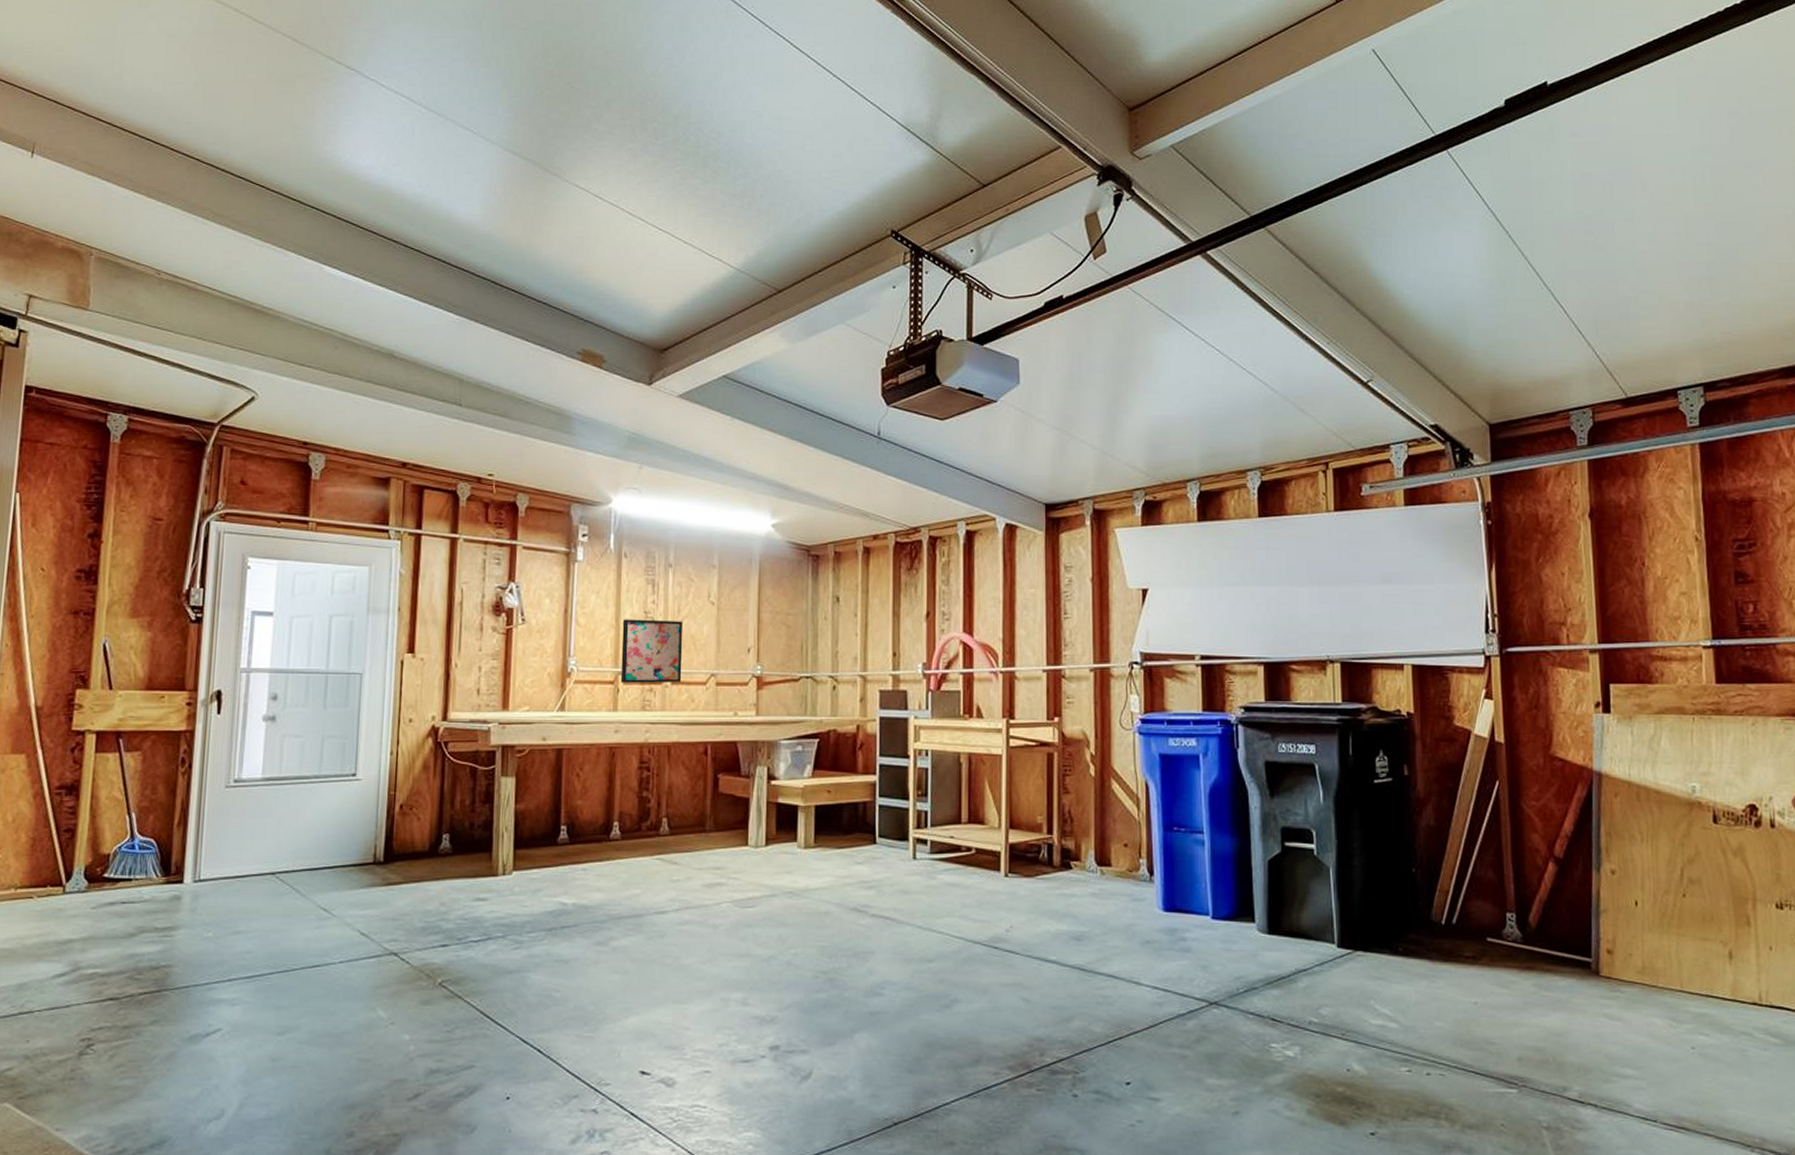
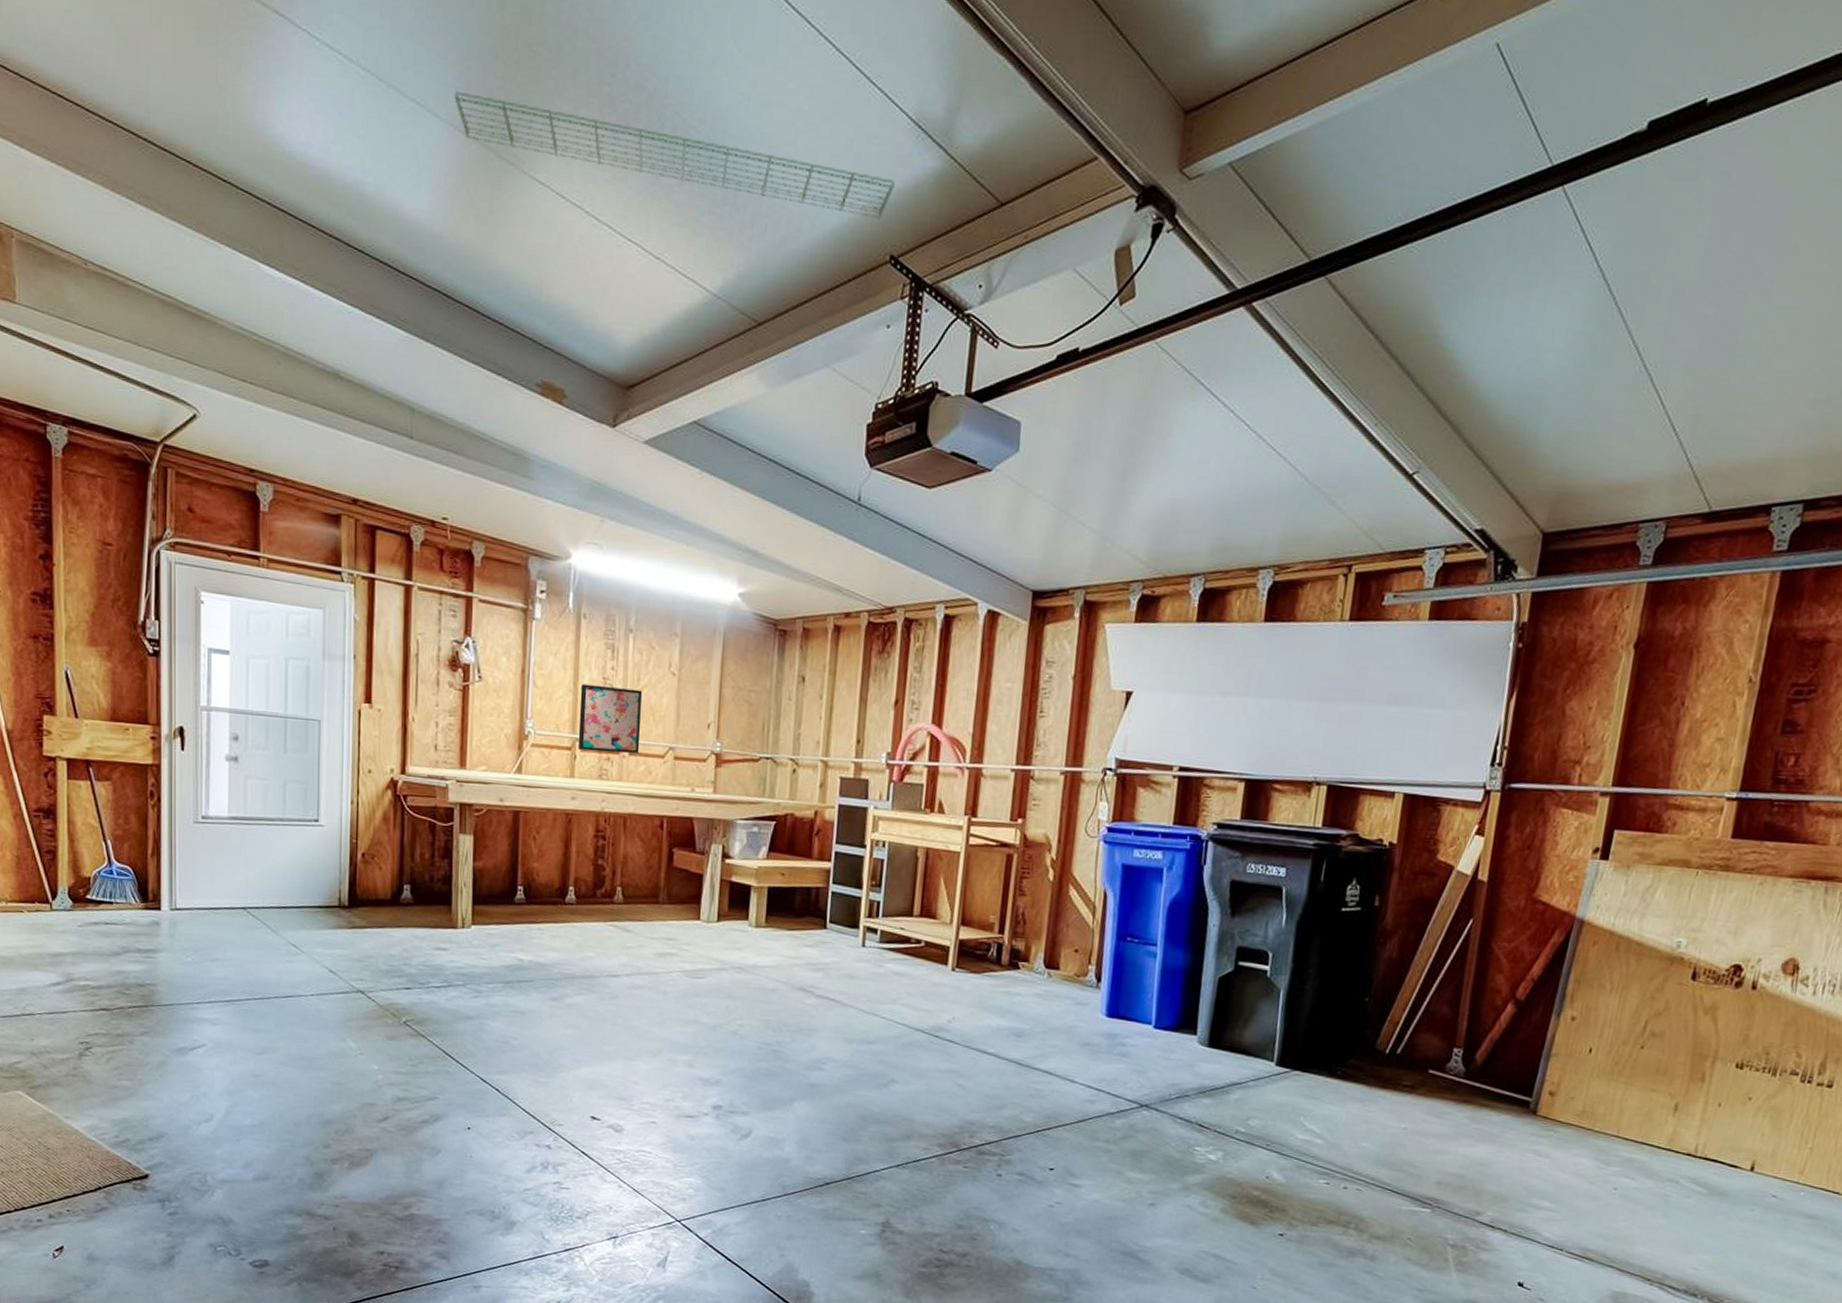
light panel: none [504,120,891,203] -> present [454,91,895,220]

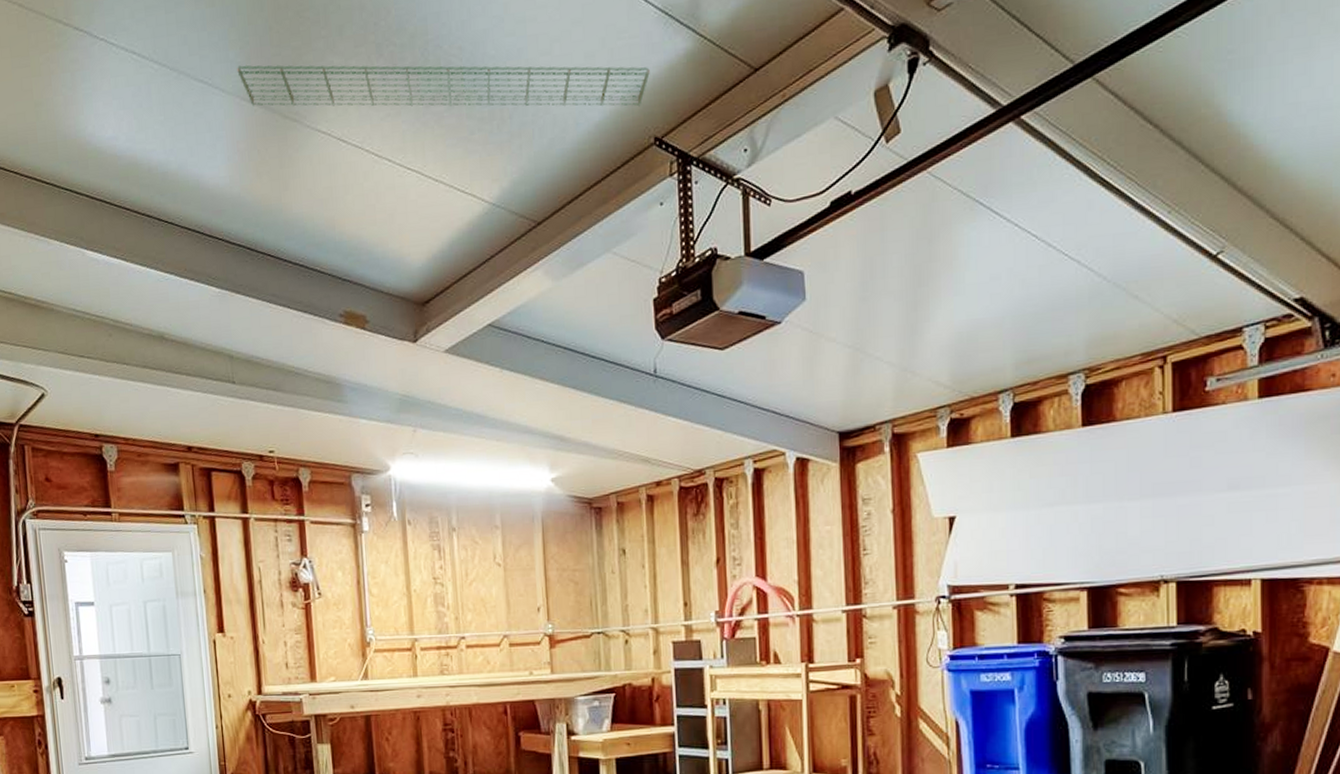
wall art: present [577,683,643,754] -> none [413,584,476,649]

